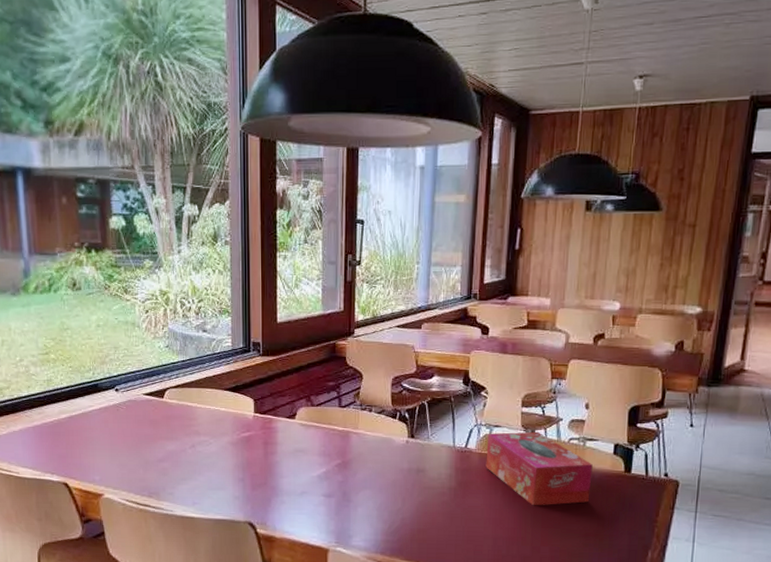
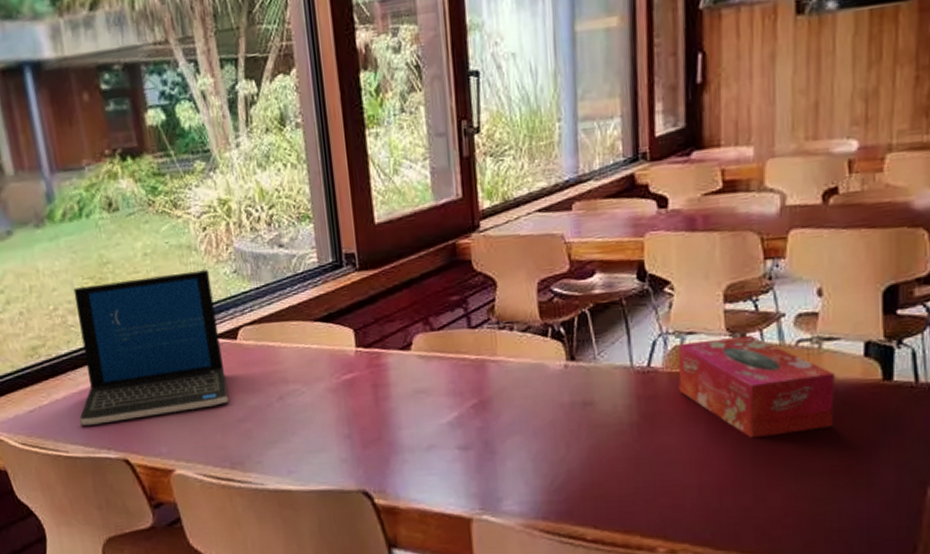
laptop: none [31,343,152,454] -> present [73,270,229,426]

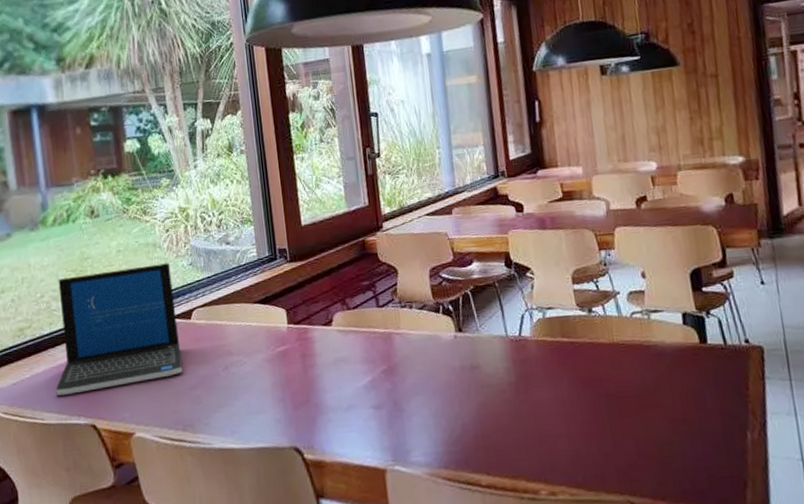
tissue box: present [678,335,835,439] -> none [541,309,667,394]

